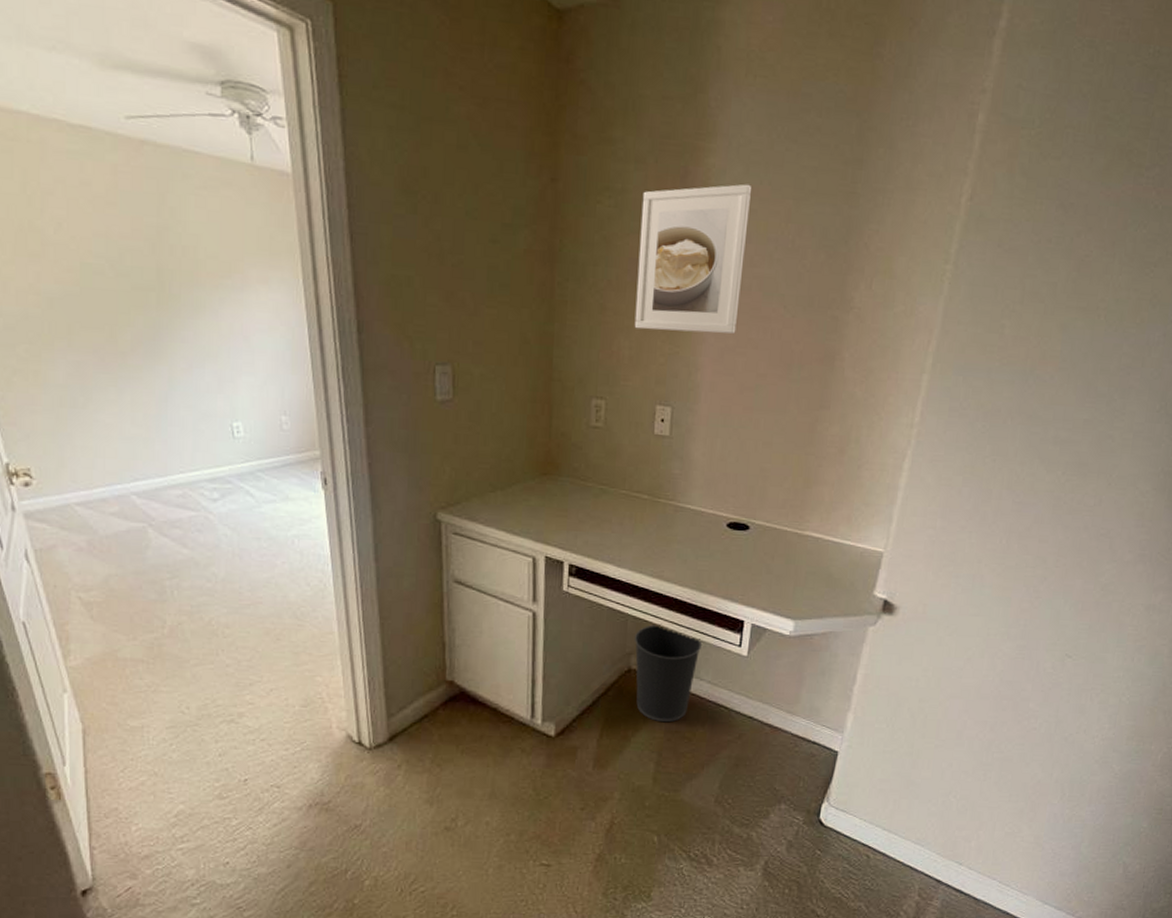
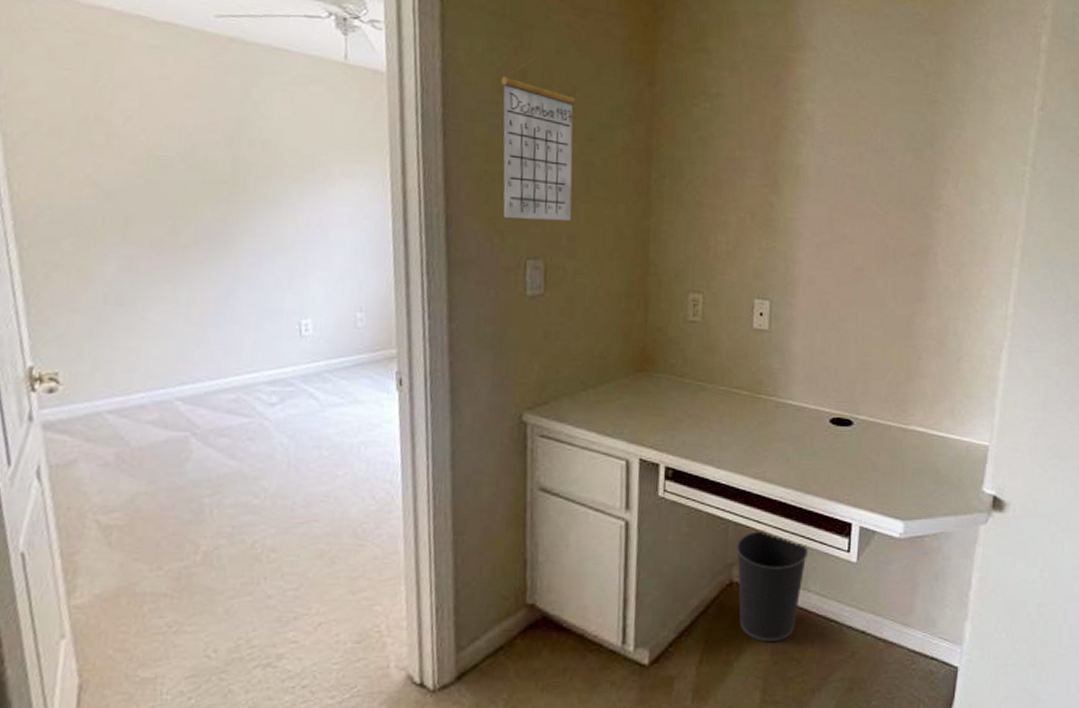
calendar: none [403,152,478,327] -> present [501,56,576,221]
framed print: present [634,184,751,334] -> none [731,91,840,229]

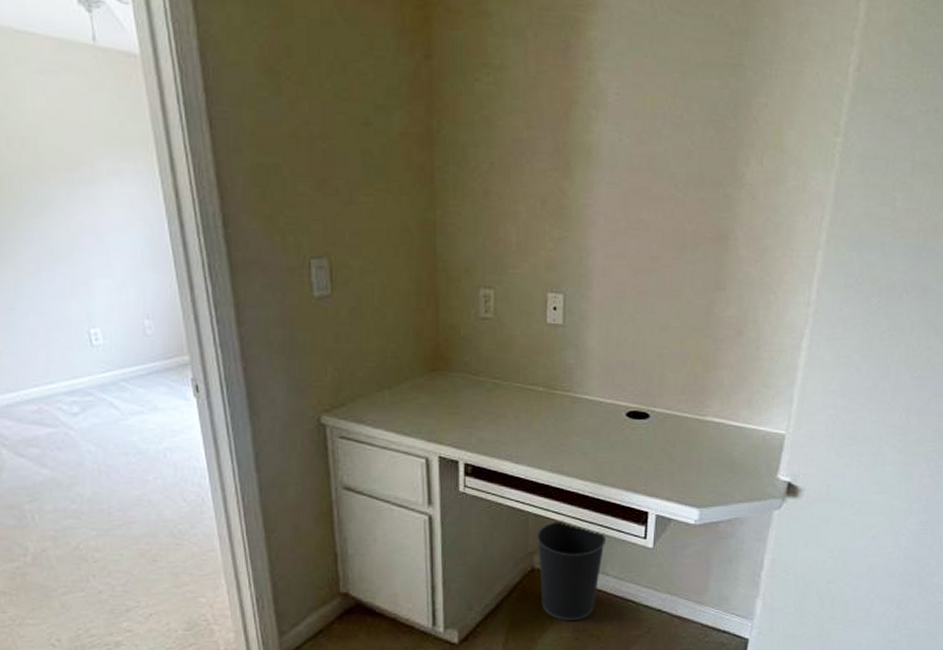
calendar: present [501,56,576,221] -> none [264,28,353,216]

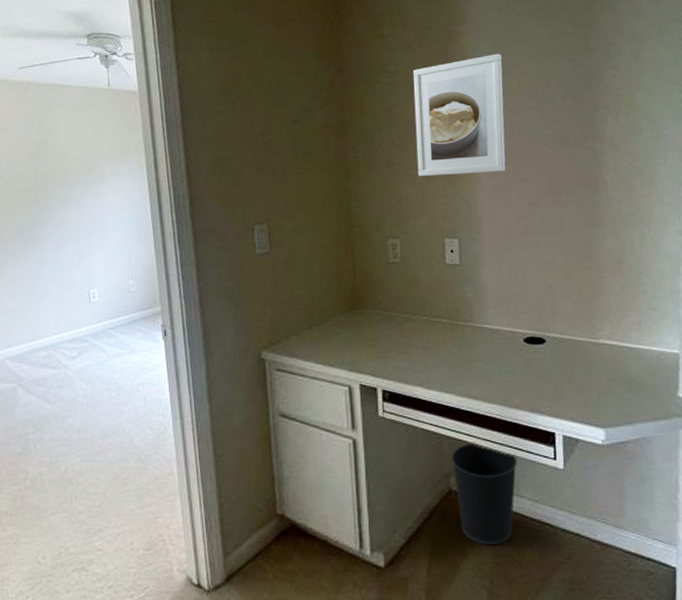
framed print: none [521,57,635,216] -> present [412,53,506,177]

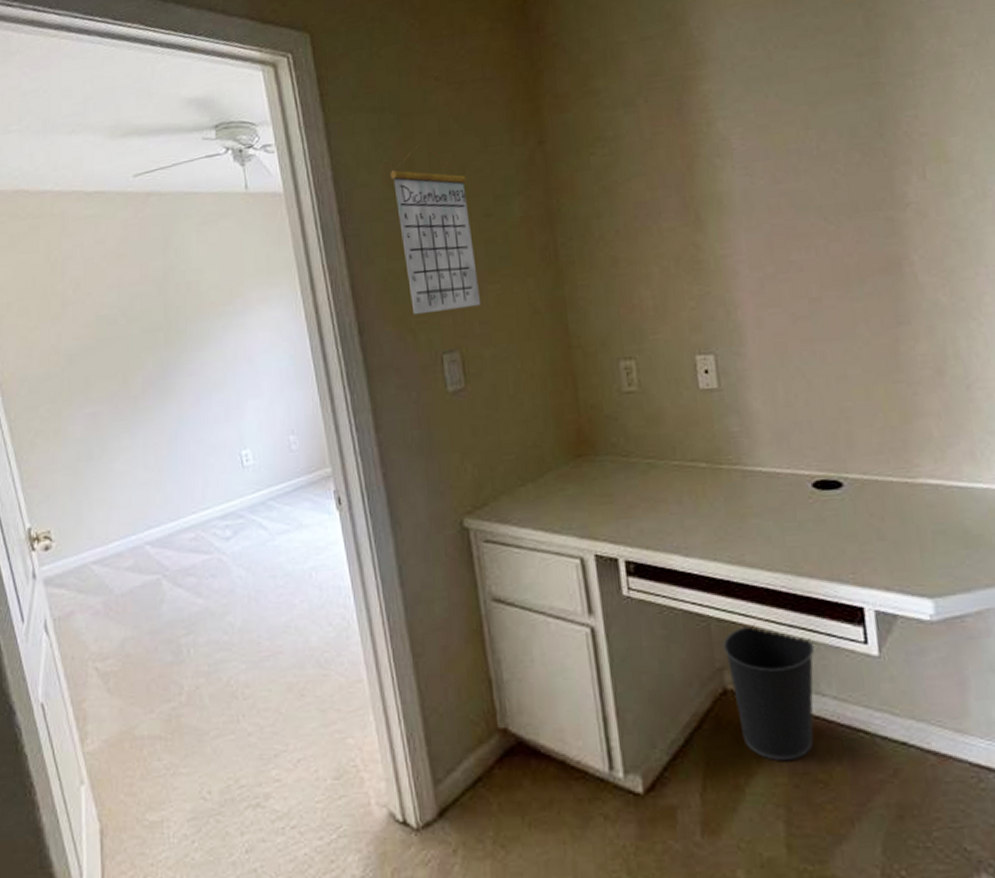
calendar: none [223,62,287,194] -> present [390,142,482,315]
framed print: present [412,53,506,177] -> none [637,100,773,276]

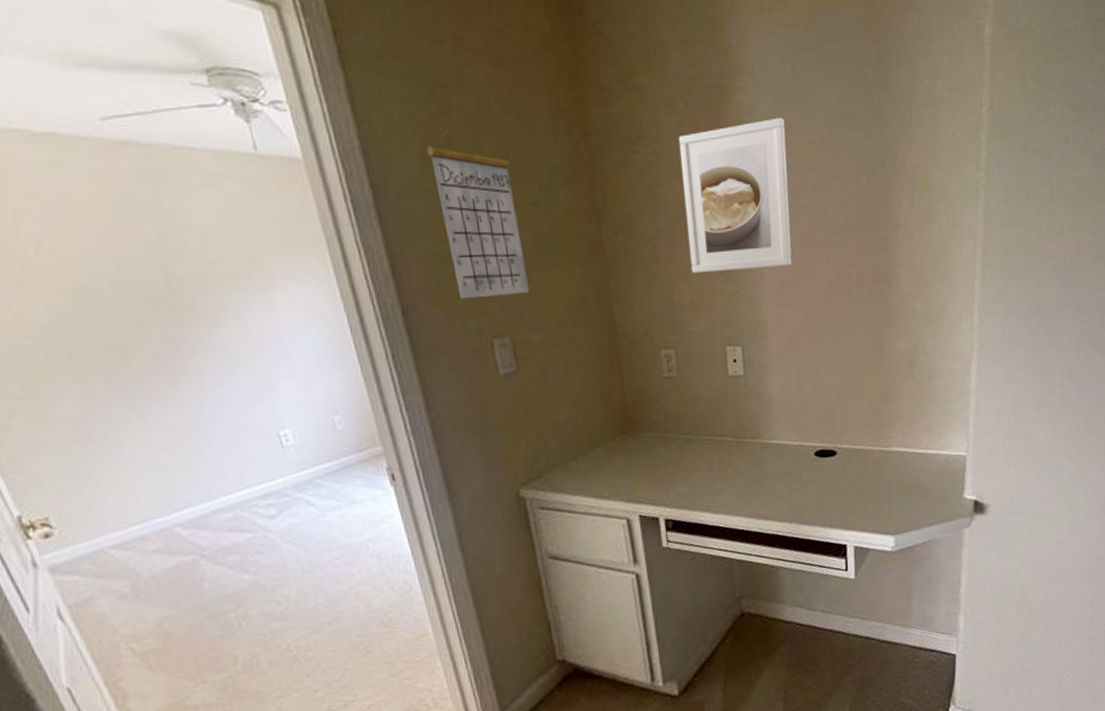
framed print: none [637,100,773,276] -> present [678,117,792,274]
wastebasket: present [722,624,815,762] -> none [741,562,811,660]

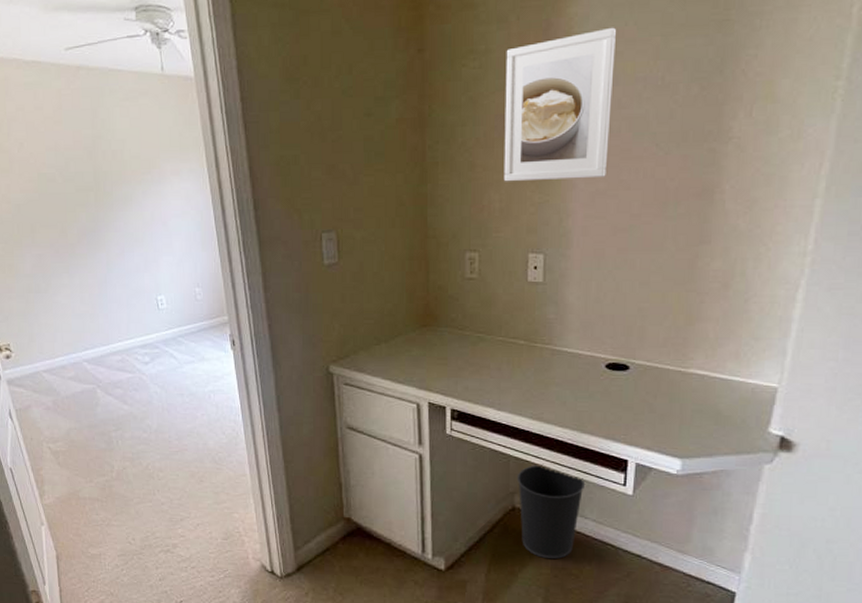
calendar: present [426,119,530,300] -> none [287,40,357,198]
wastebasket: none [741,562,811,660] -> present [516,464,586,560]

